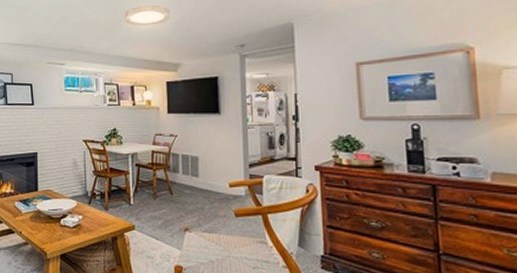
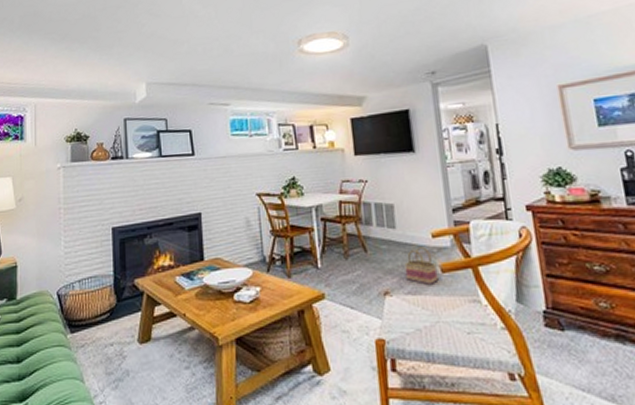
basket: none [204,194,232,226] -> present [404,247,439,285]

